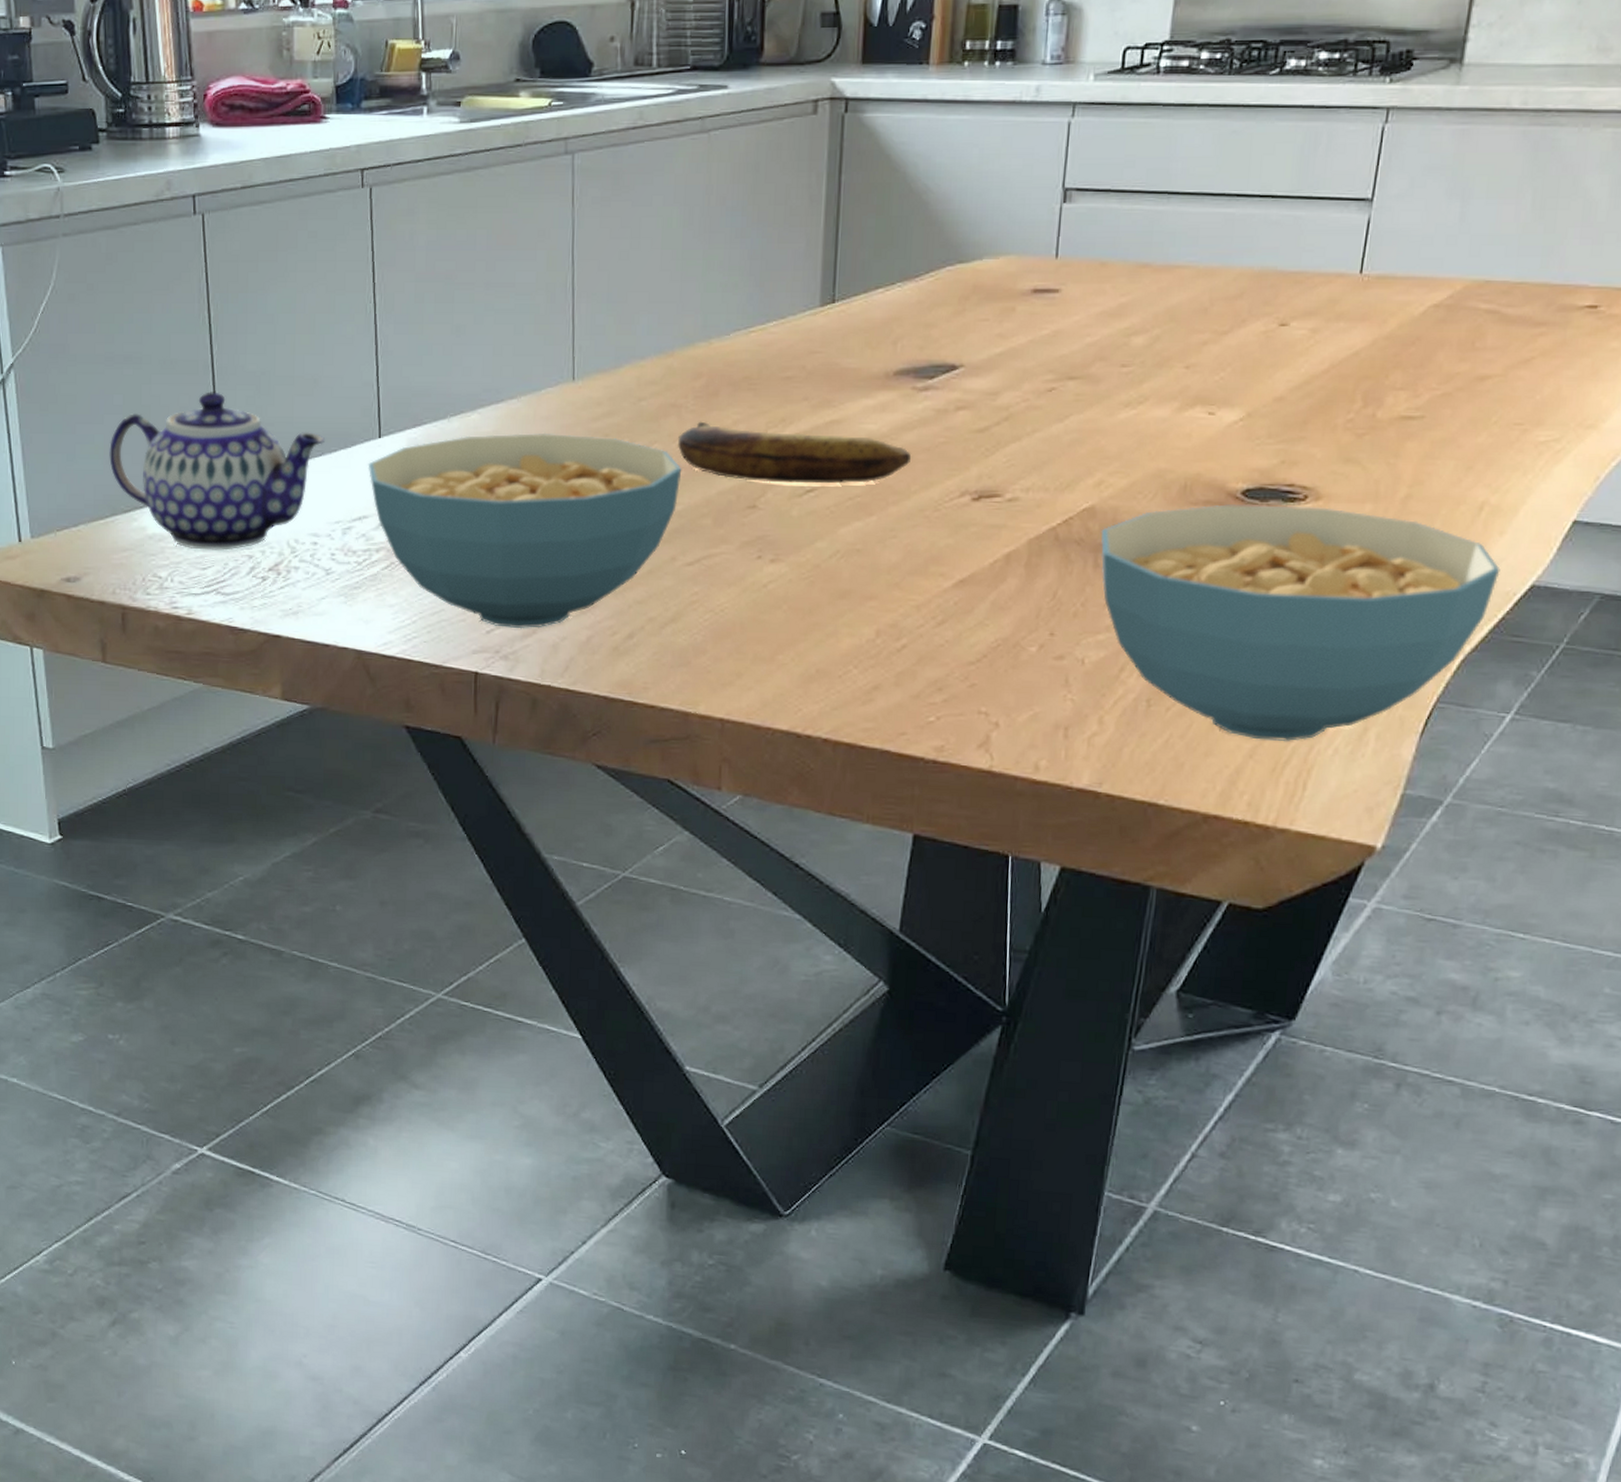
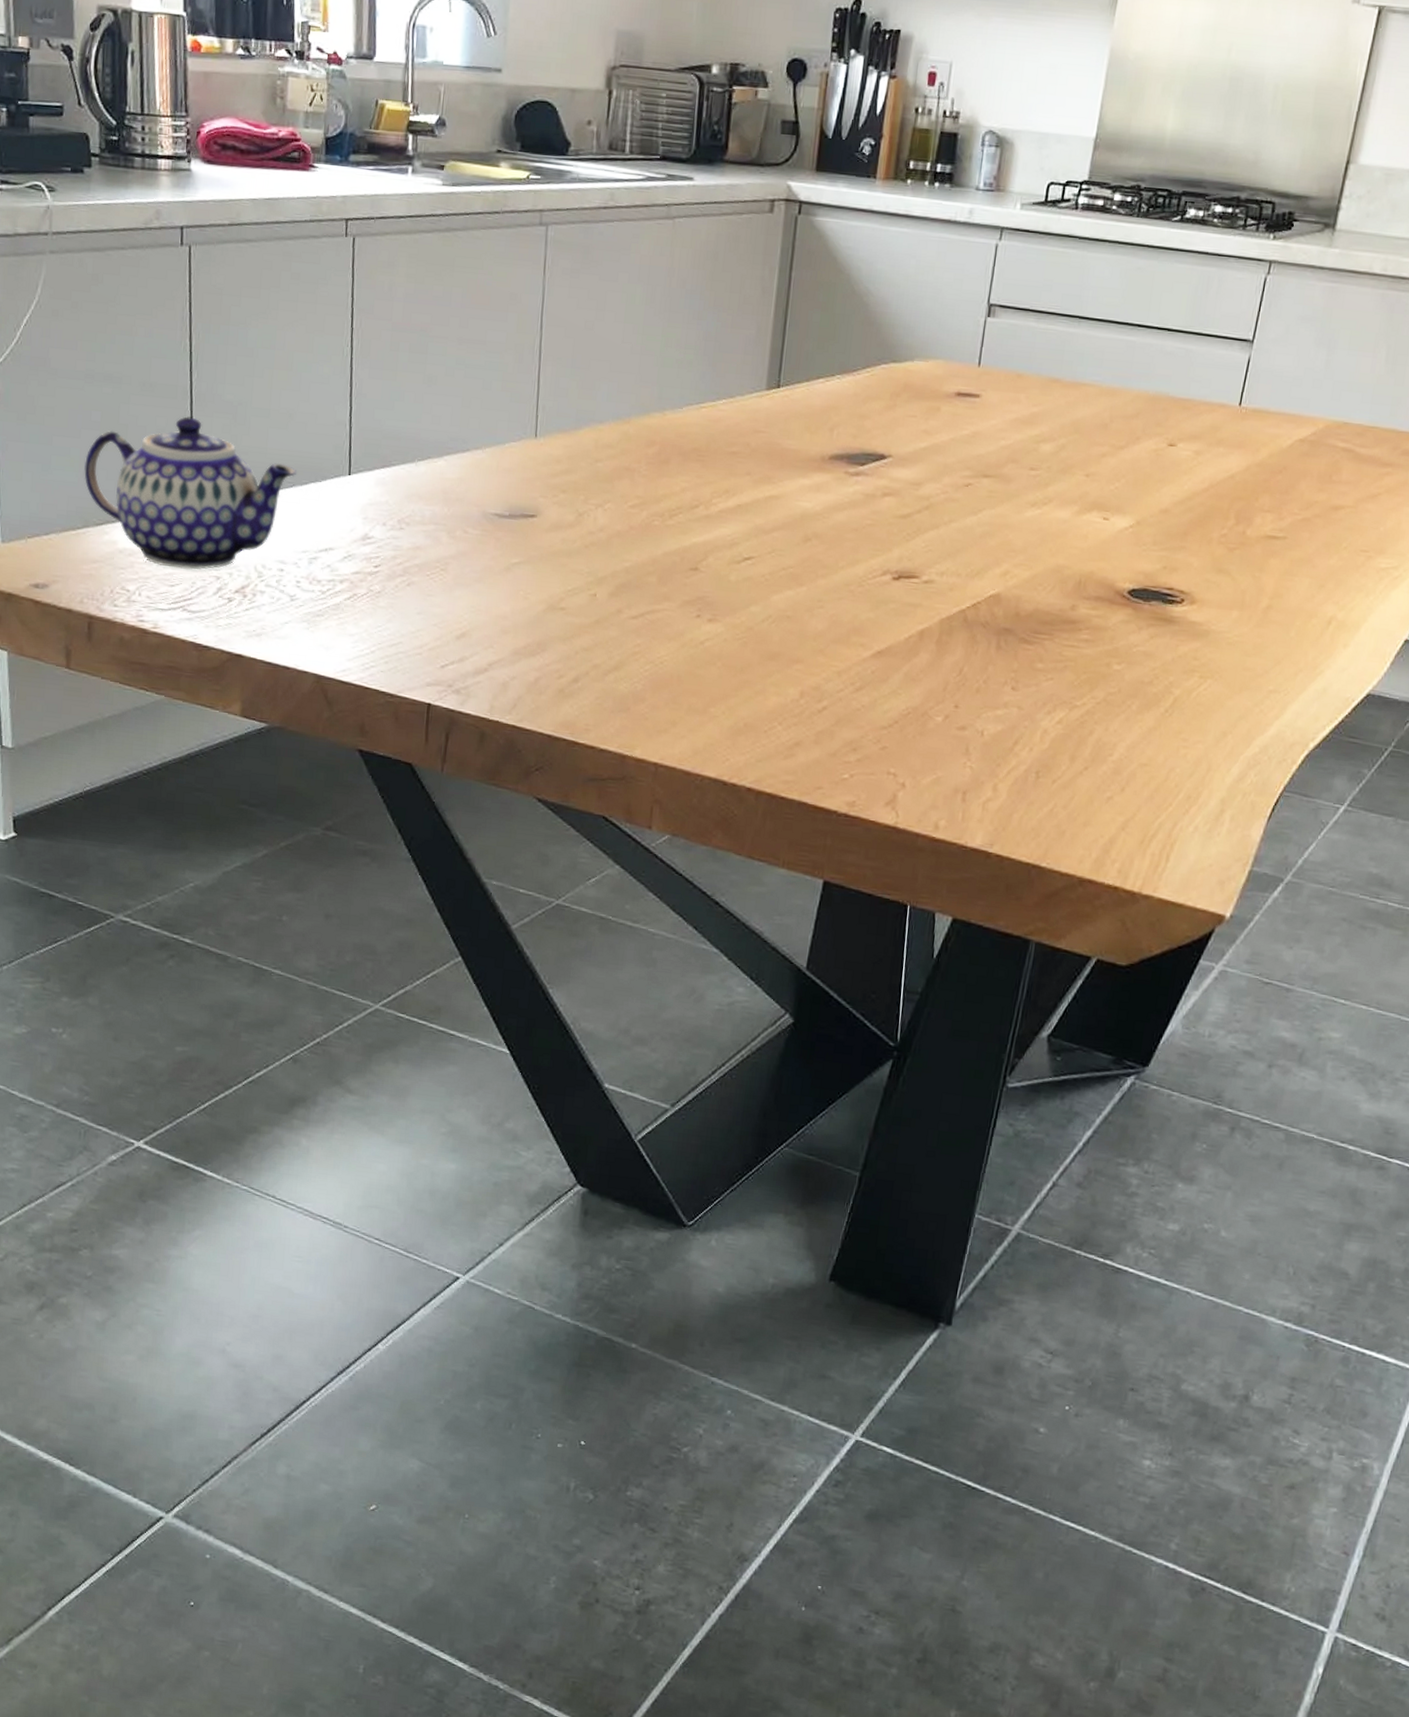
cereal bowl: present [368,432,682,629] -> none [336,480,632,667]
banana: present [677,421,912,484] -> none [629,486,841,556]
cereal bowl: present [1100,504,1501,742] -> none [1003,601,1343,818]

